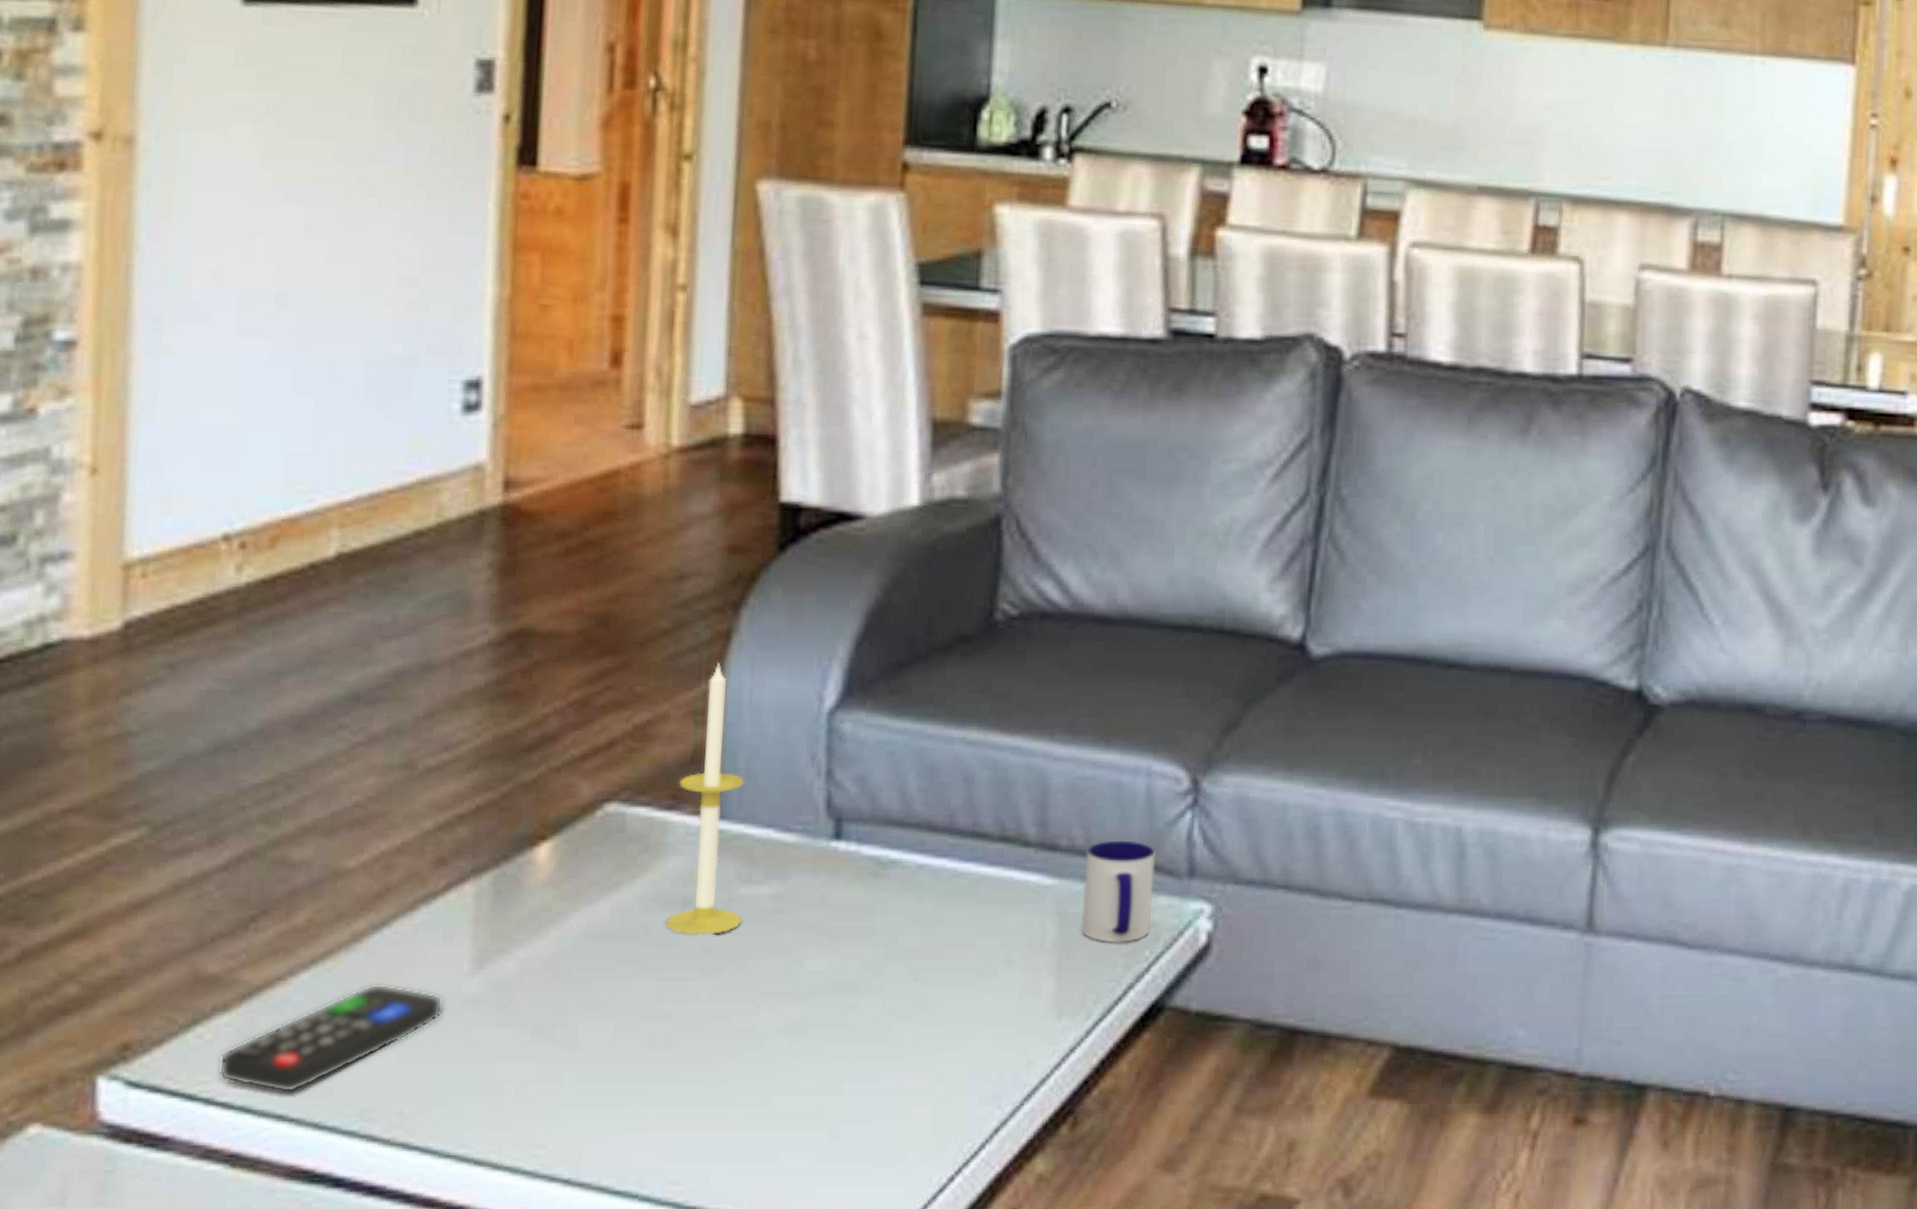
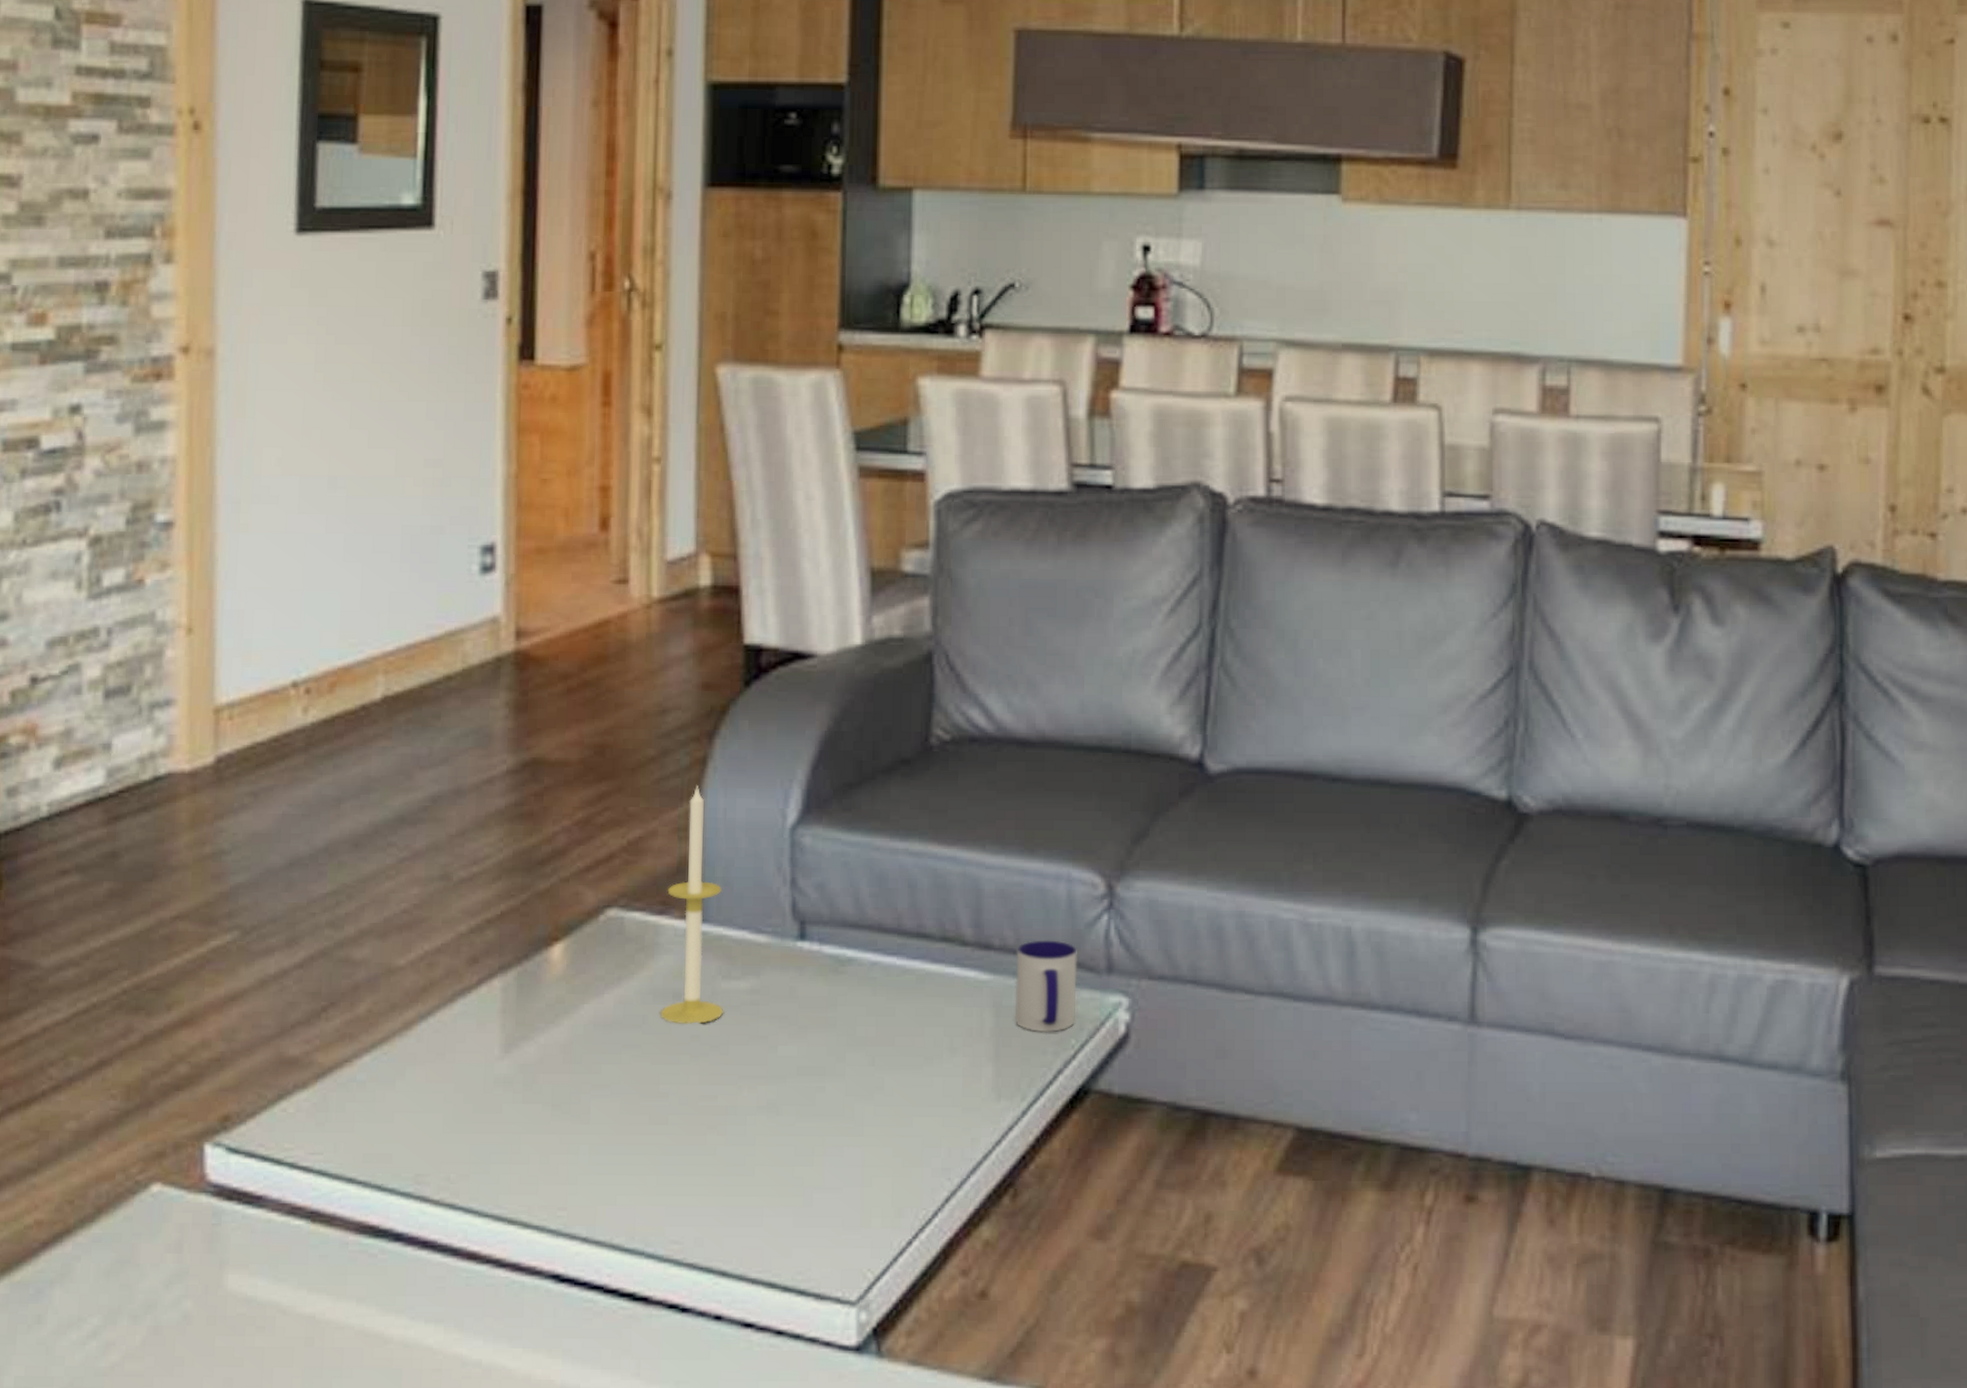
remote control: present [218,984,443,1093] -> none [300,1065,479,1160]

